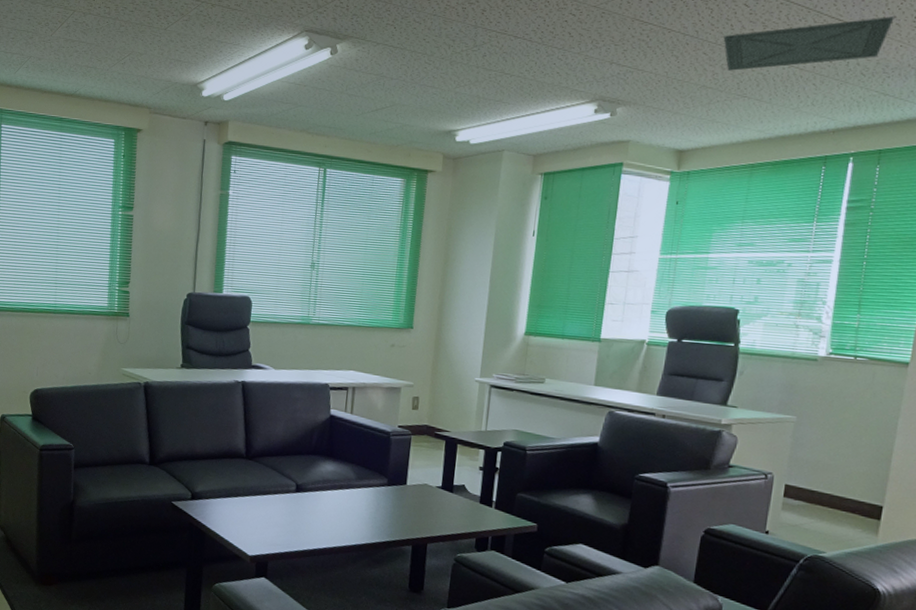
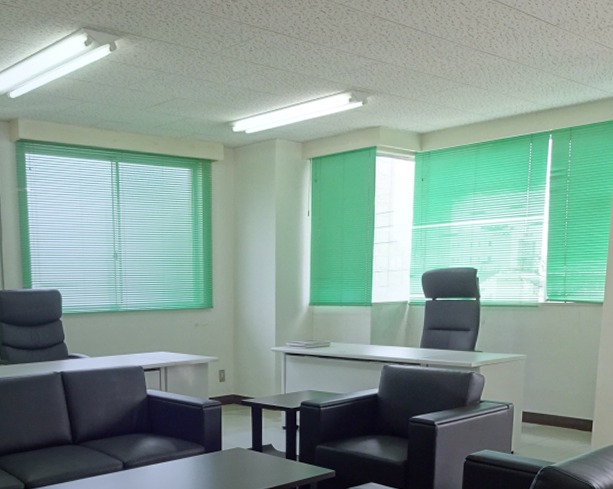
ceiling vent: present [723,16,895,71] -> none [447,14,573,62]

